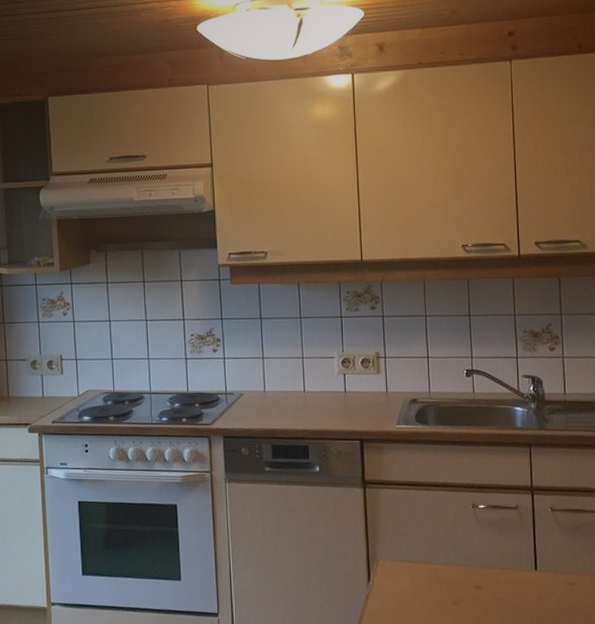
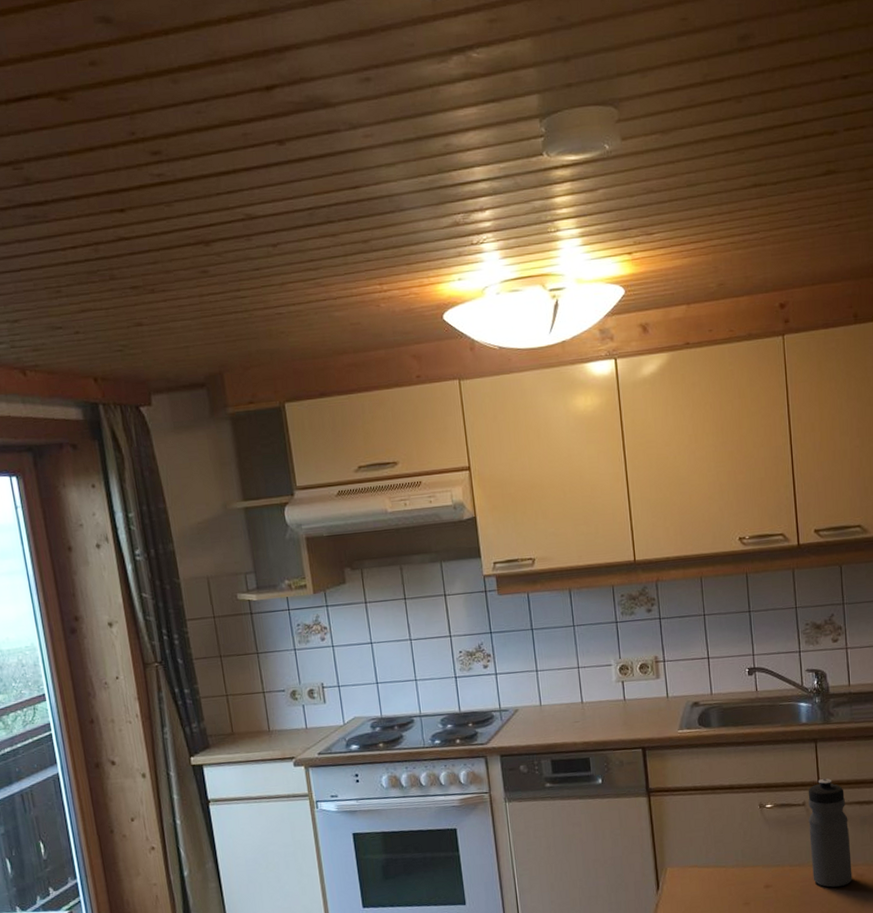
water bottle: none [520,484,563,594] -> present [808,778,853,888]

